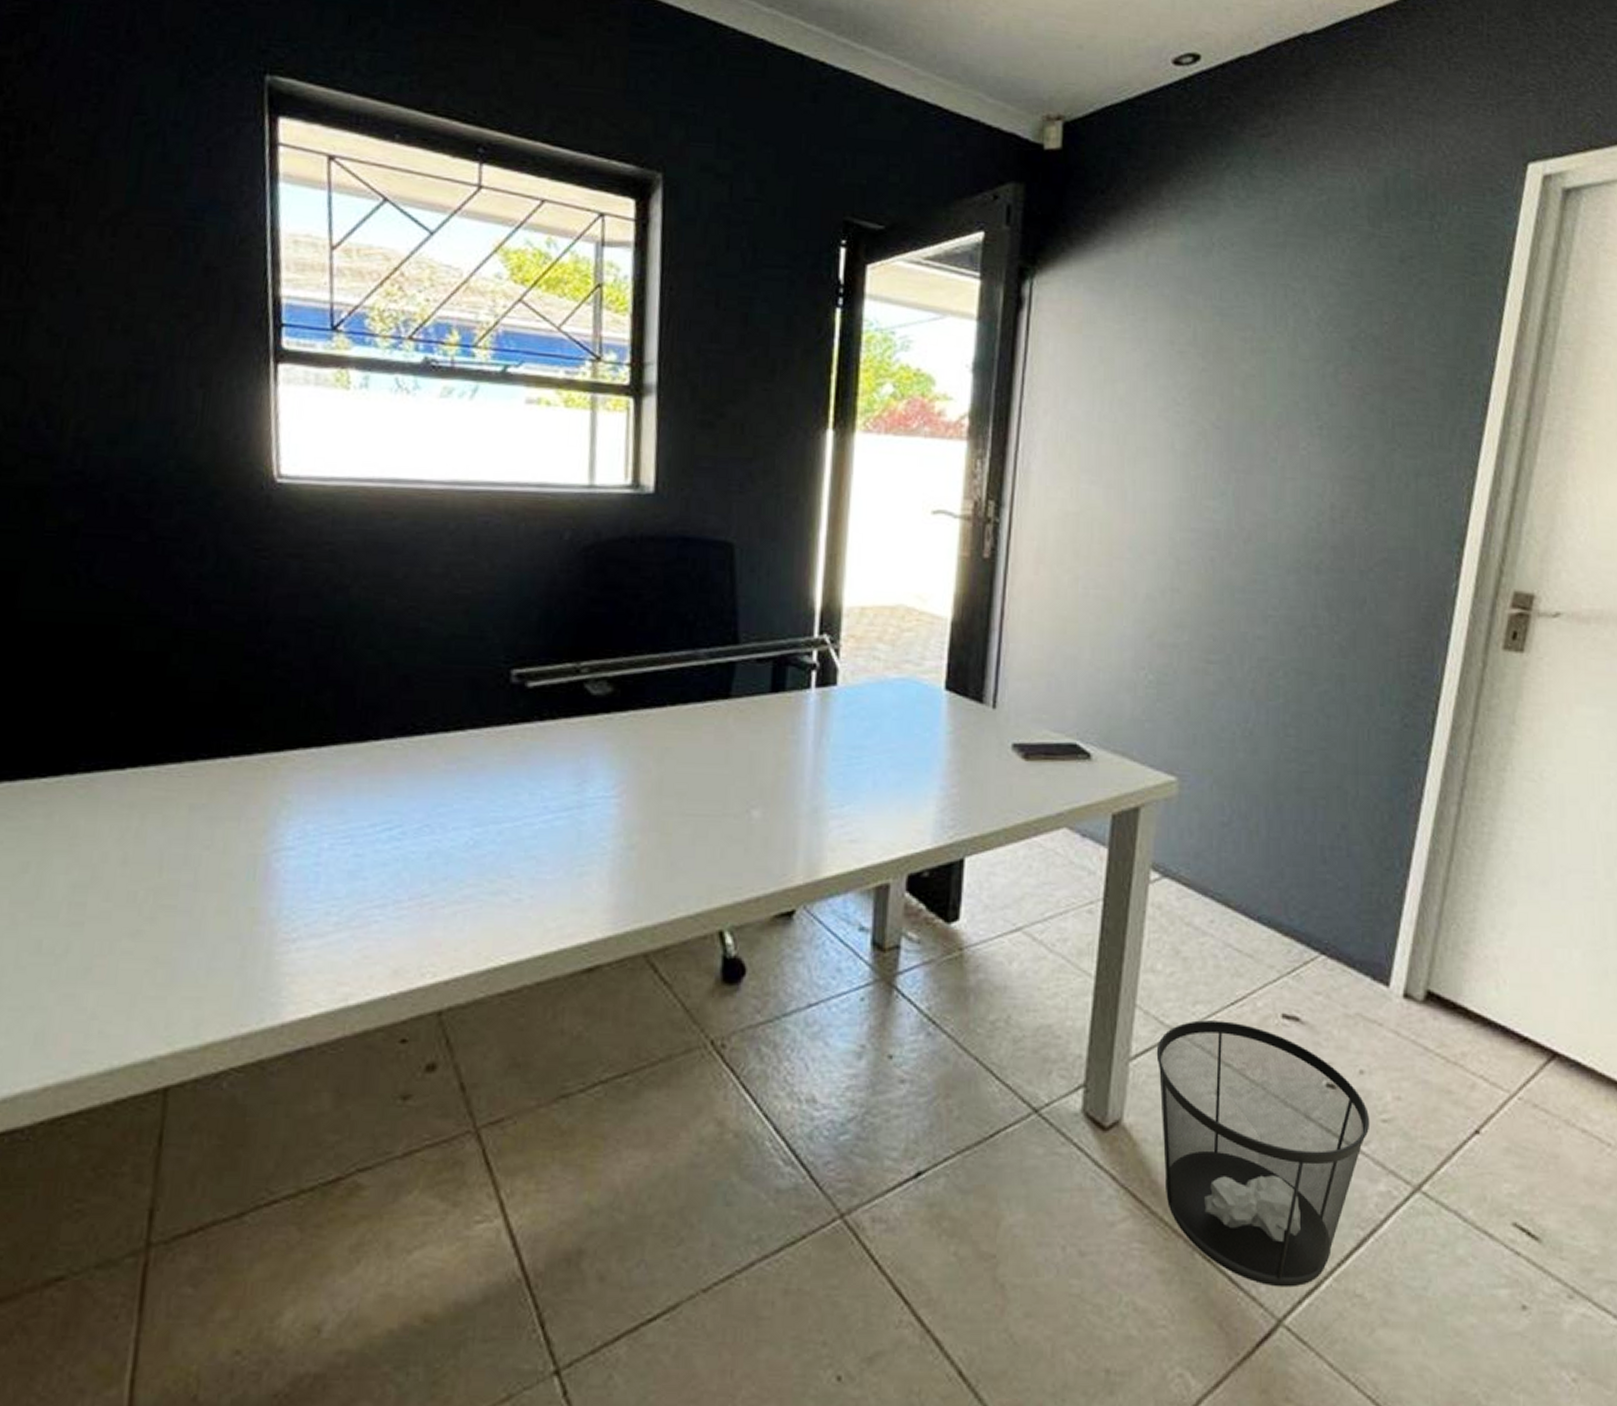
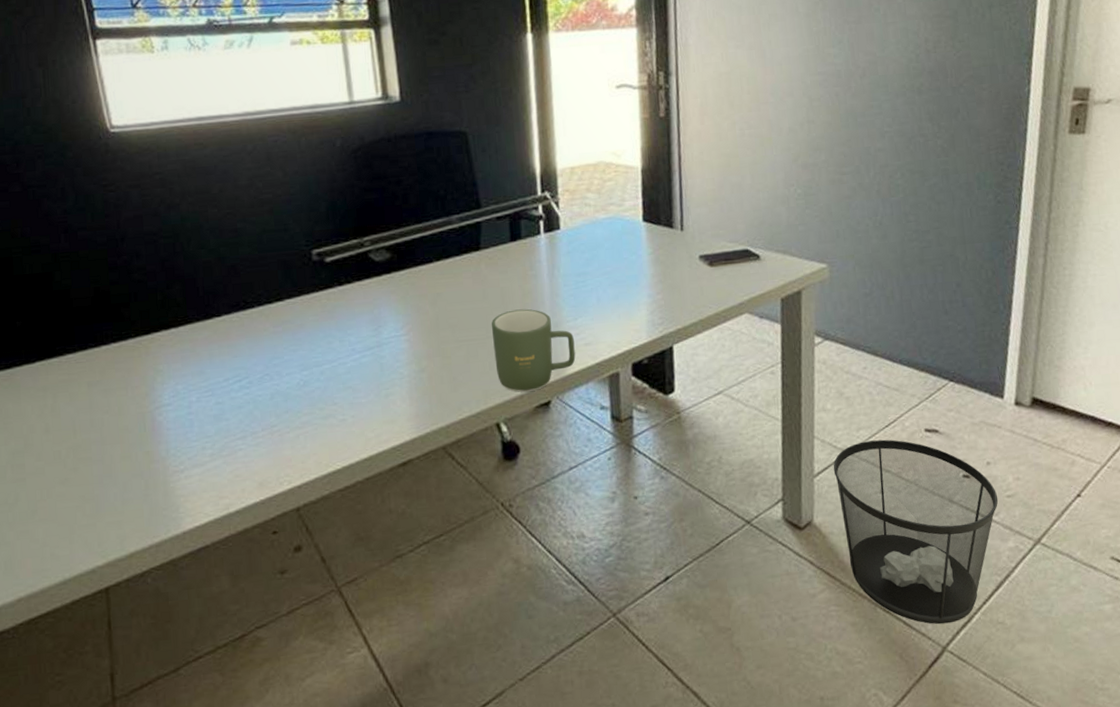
mug: none [729,783,836,895] -> present [491,309,576,393]

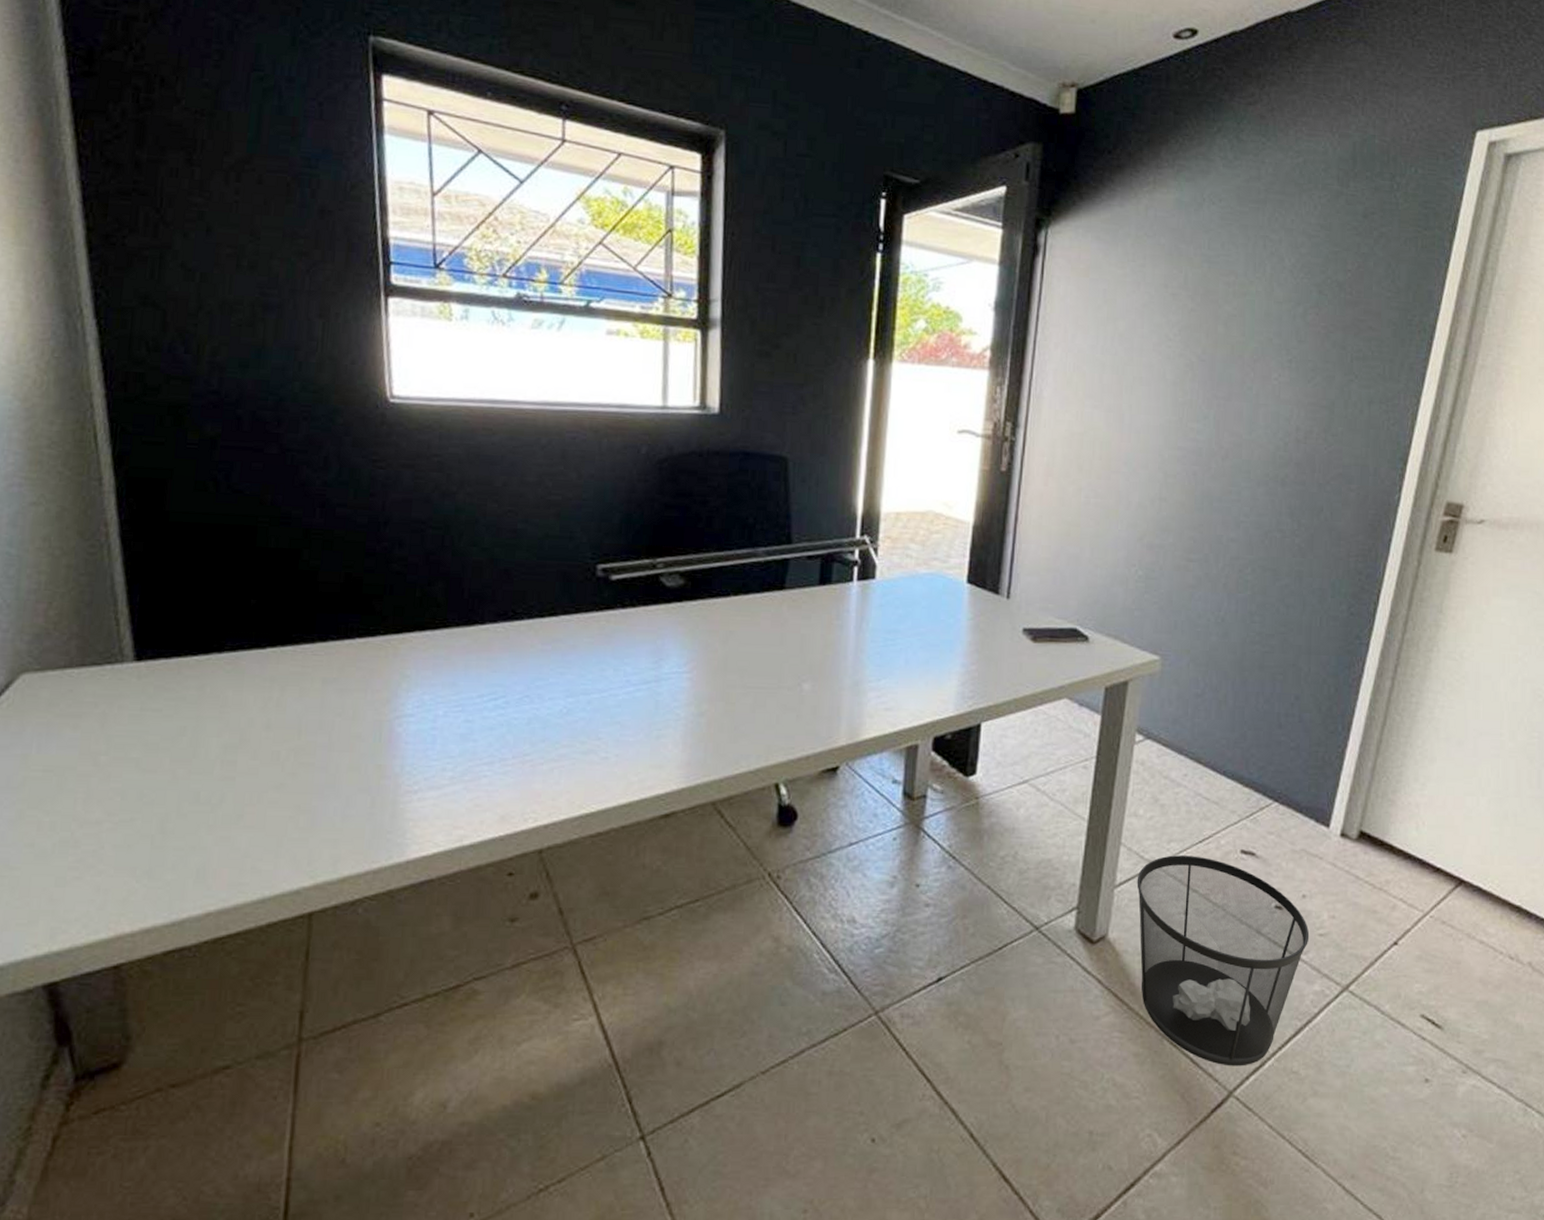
mug: present [491,309,576,393] -> none [783,660,874,754]

